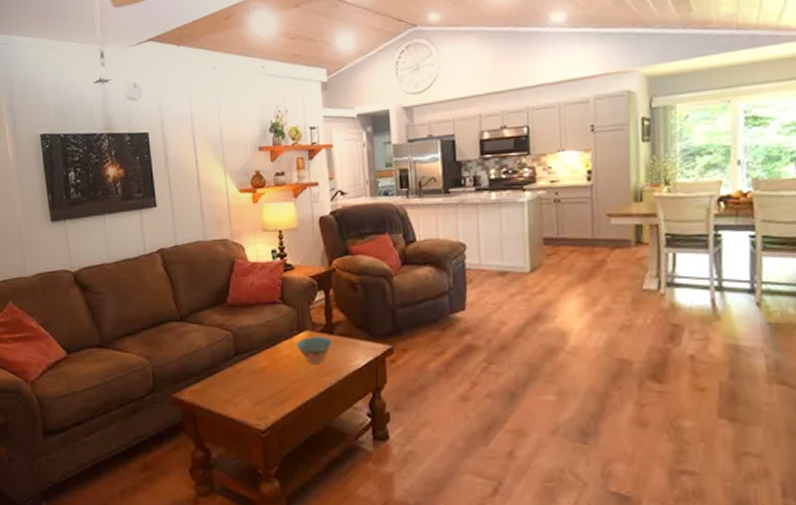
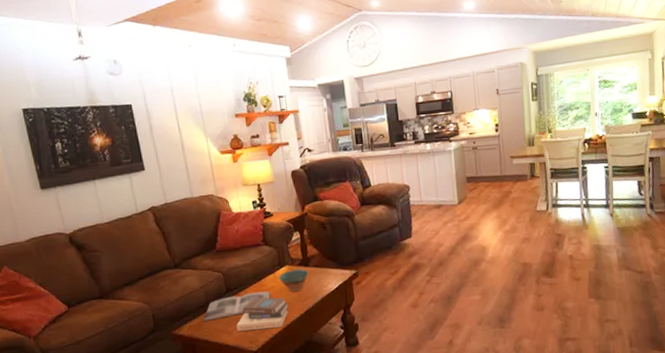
magazine: none [207,359,285,387] -> present [203,291,271,321]
books: none [244,365,306,406] -> present [236,297,289,331]

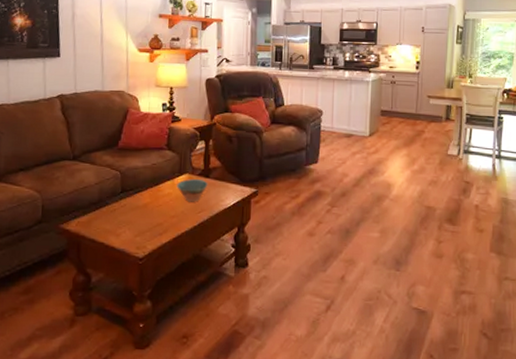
magazine: present [203,291,271,321] -> none [93,196,166,219]
books: present [236,297,289,331] -> none [126,202,183,237]

